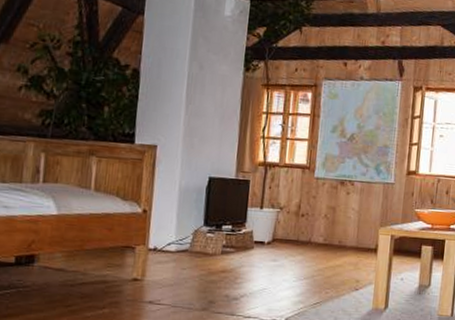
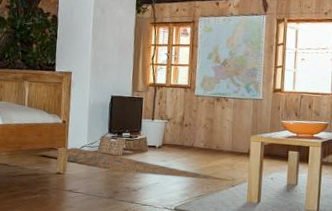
rug: none [107,244,357,284] -> present [38,147,233,181]

